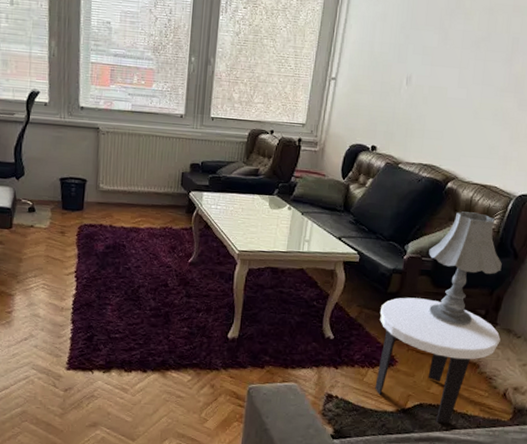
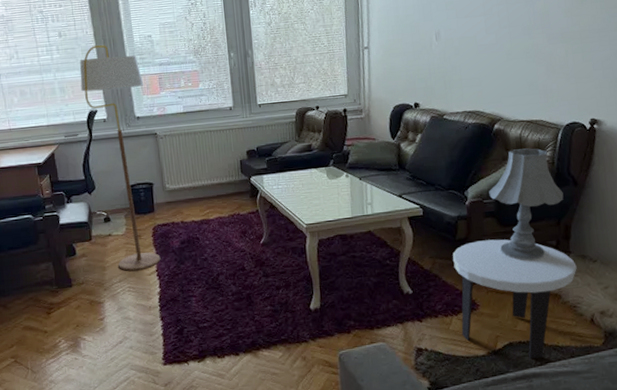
floor lamp: none [26,21,94,269] -> present [80,44,161,271]

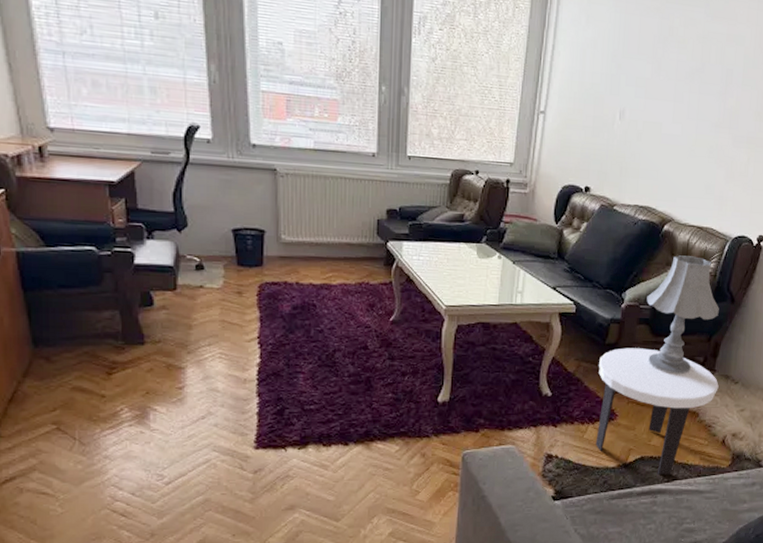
floor lamp: present [80,44,161,271] -> none [180,39,266,335]

